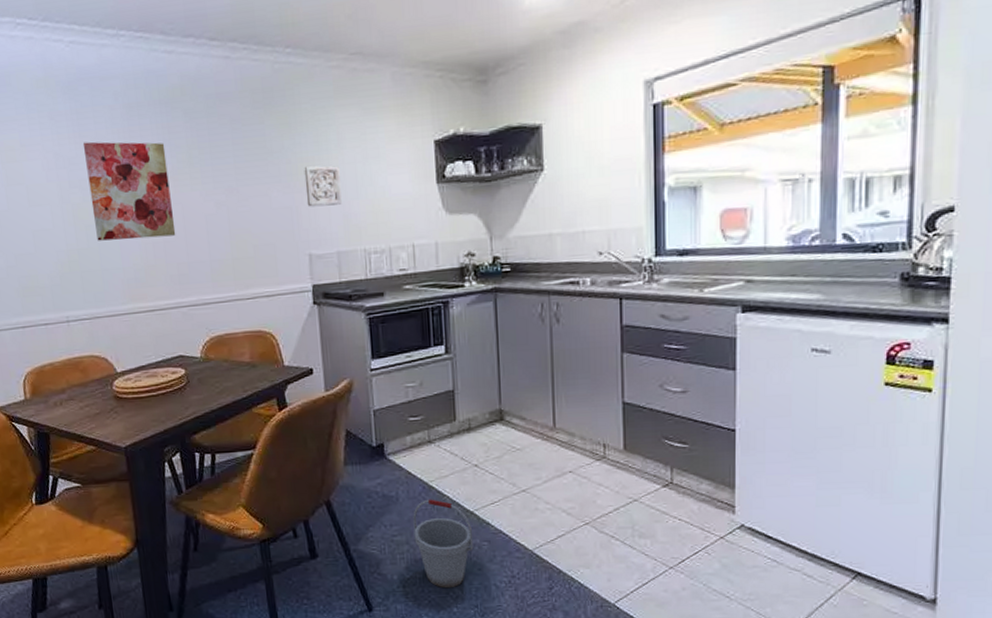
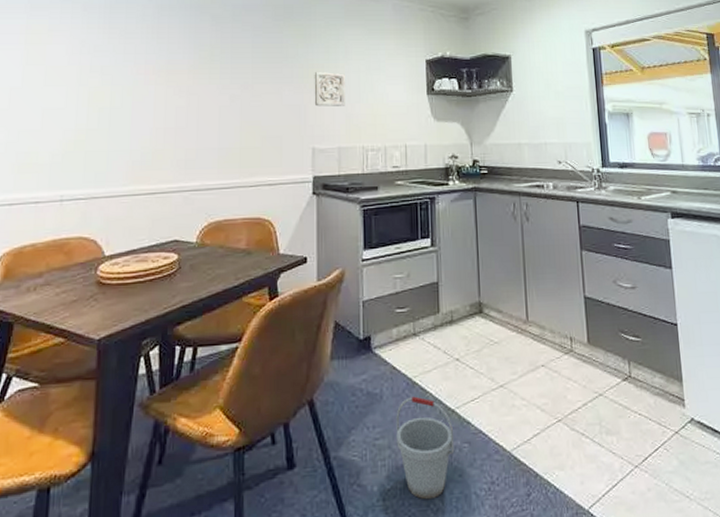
wall art: present [82,141,176,241] -> none [108,33,190,124]

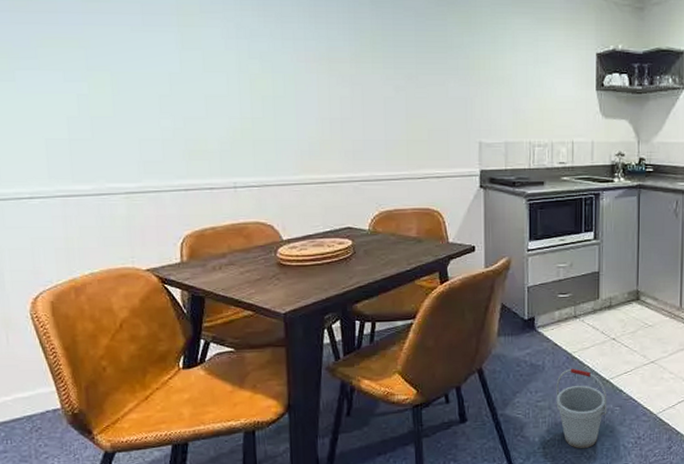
wall ornament: present [314,72,345,107] -> none [480,64,512,100]

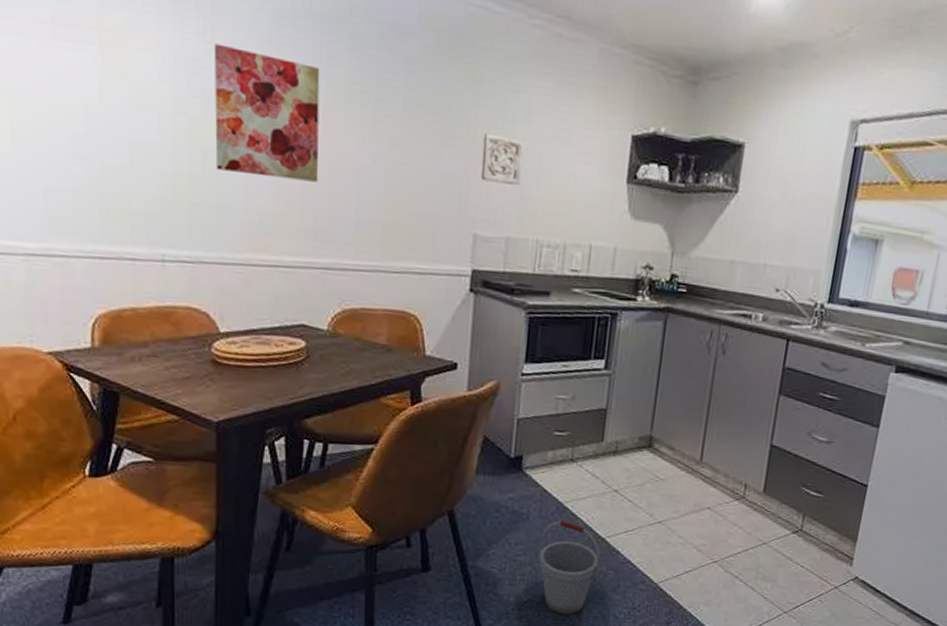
wall art: none [266,16,354,114] -> present [213,43,320,182]
wall ornament: none [480,64,512,100] -> present [480,134,524,185]

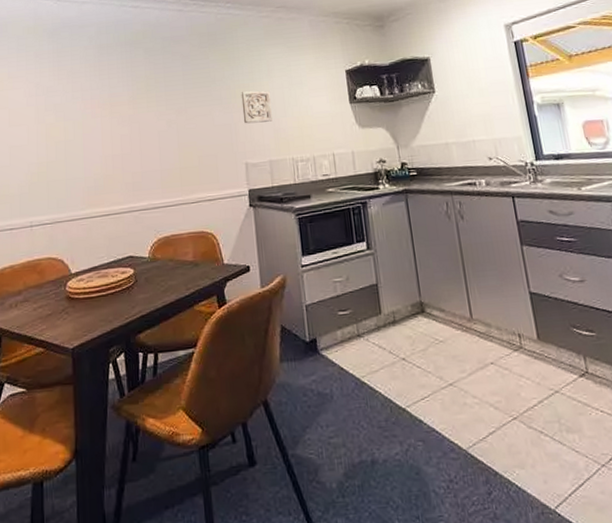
wall art: present [213,43,320,182] -> none [60,74,133,155]
bucket: present [538,520,601,615] -> none [347,396,409,497]

